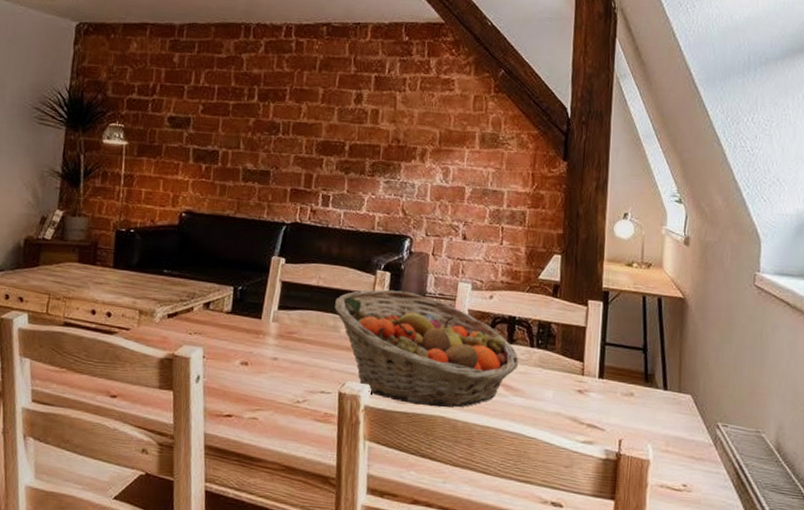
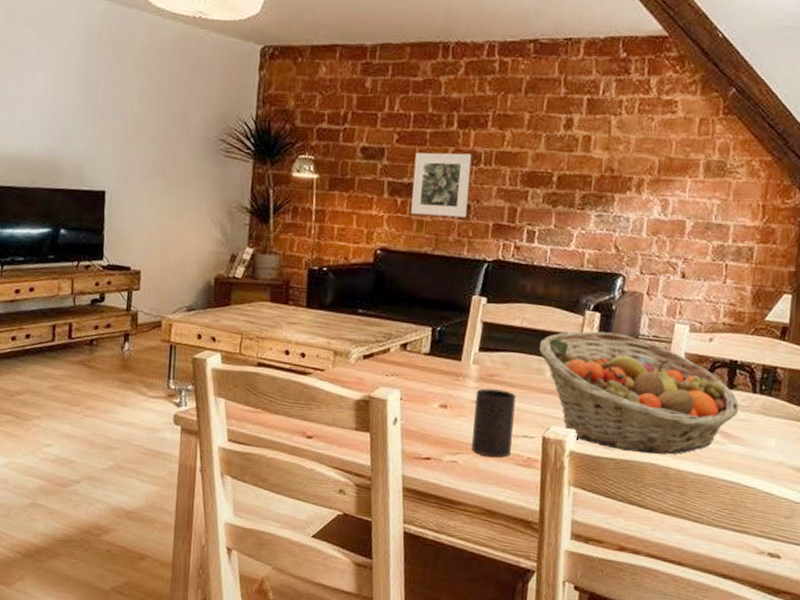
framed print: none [214,122,271,183] -> present [410,152,472,218]
cup: none [271,345,313,414] -> present [472,388,516,458]

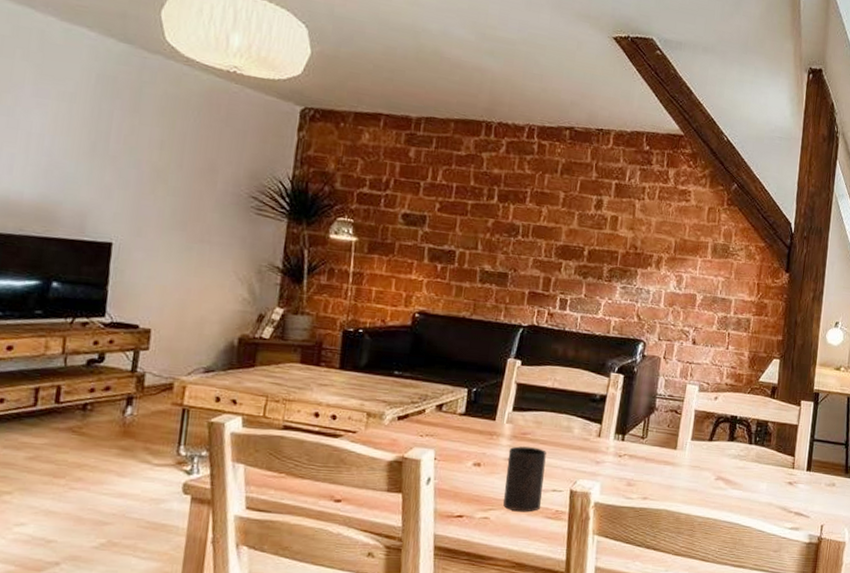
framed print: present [410,152,472,218] -> none [450,222,511,285]
fruit basket: present [539,331,740,455] -> none [569,391,739,502]

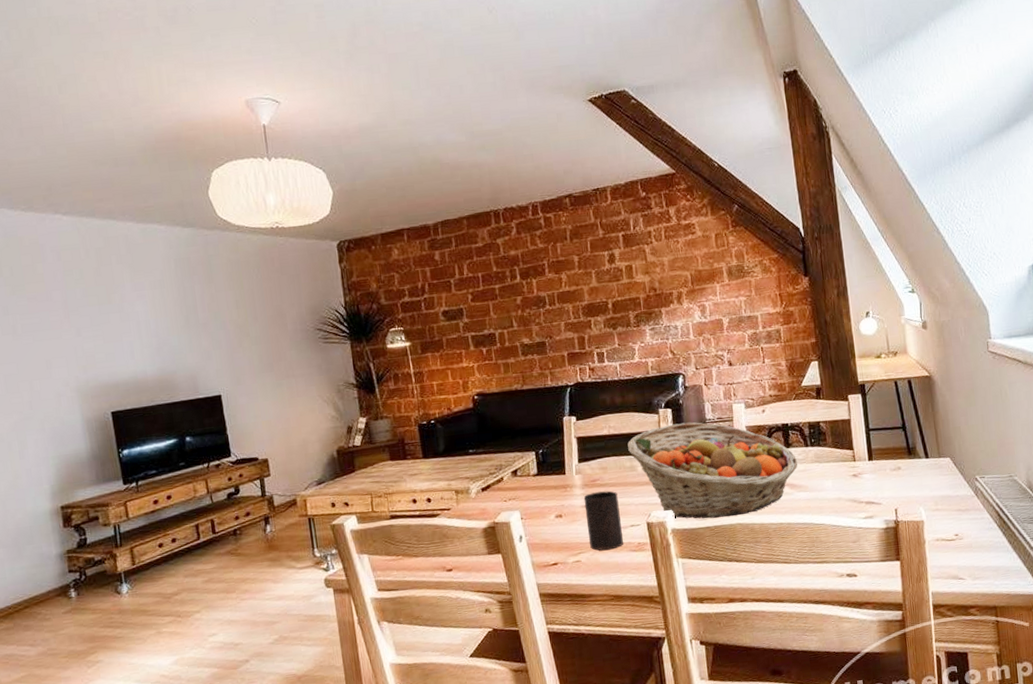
fruit basket: none [569,391,739,502] -> present [627,422,798,519]

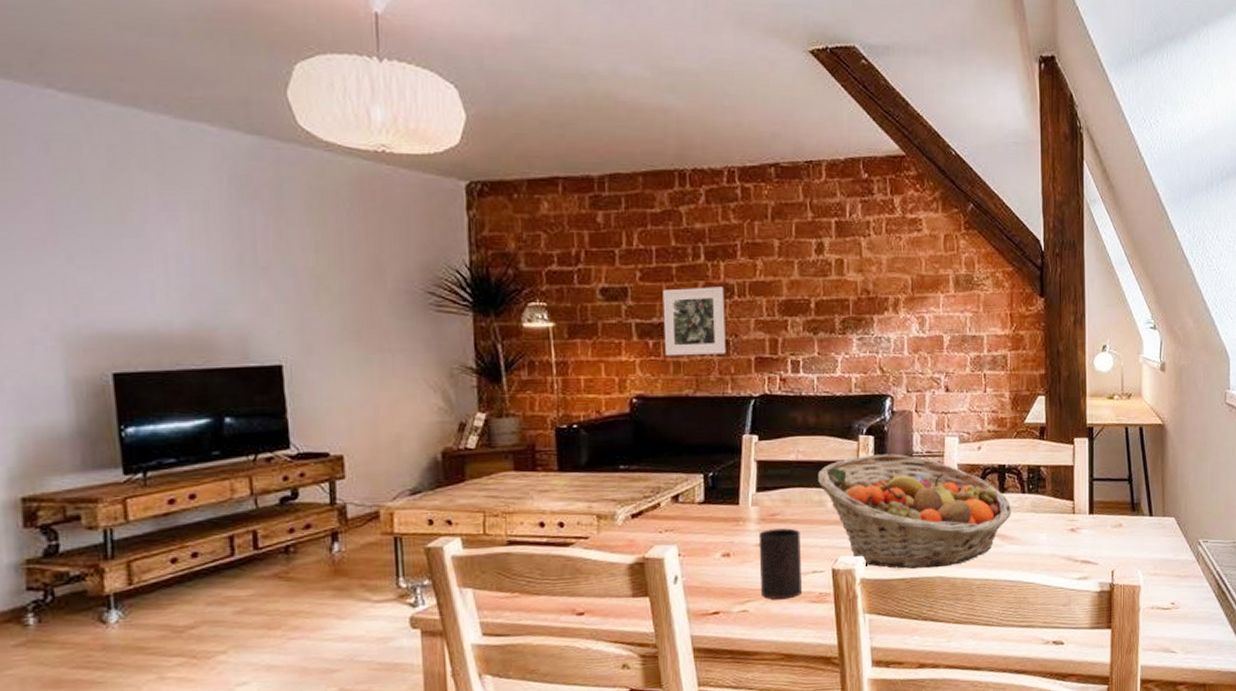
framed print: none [490,299,544,360] -> present [662,287,726,356]

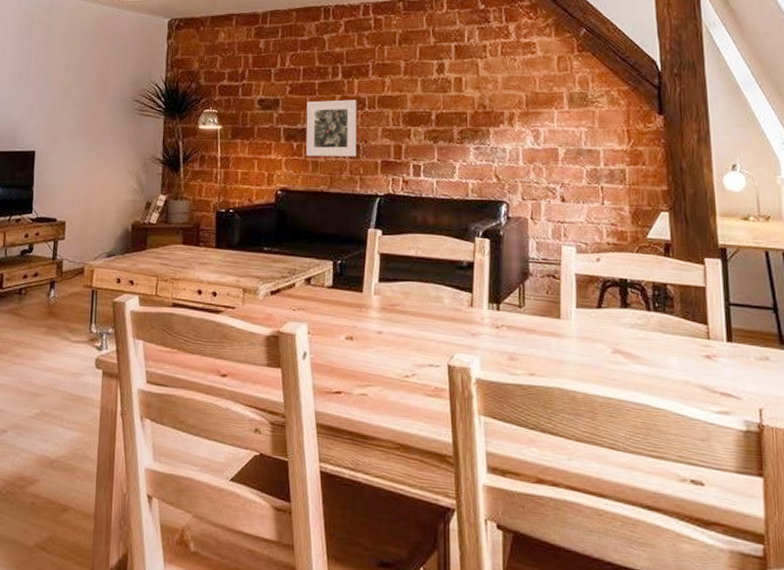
cup: present [758,528,802,600] -> none [379,318,418,389]
fruit basket: present [818,453,1012,569] -> none [436,257,637,378]

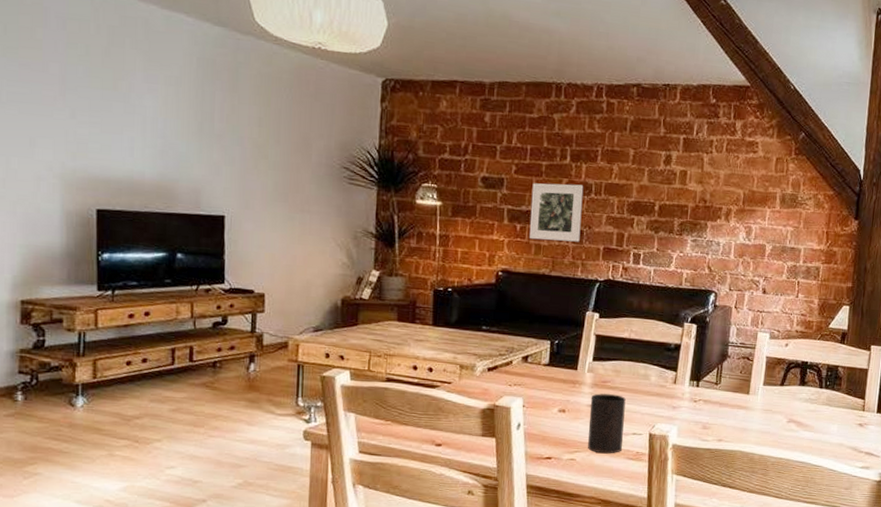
cup: none [379,318,418,389] -> present [588,393,626,454]

